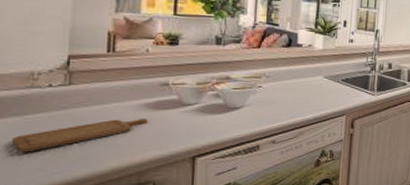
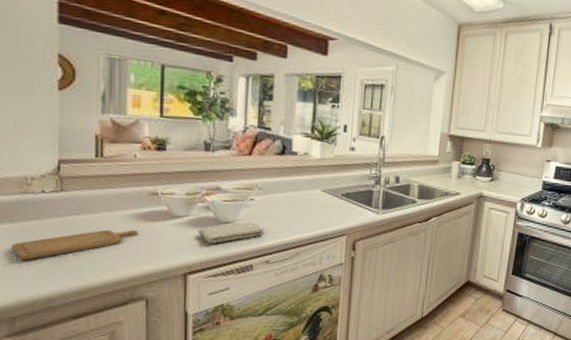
washcloth: none [207,107,270,127] -> present [198,222,264,243]

